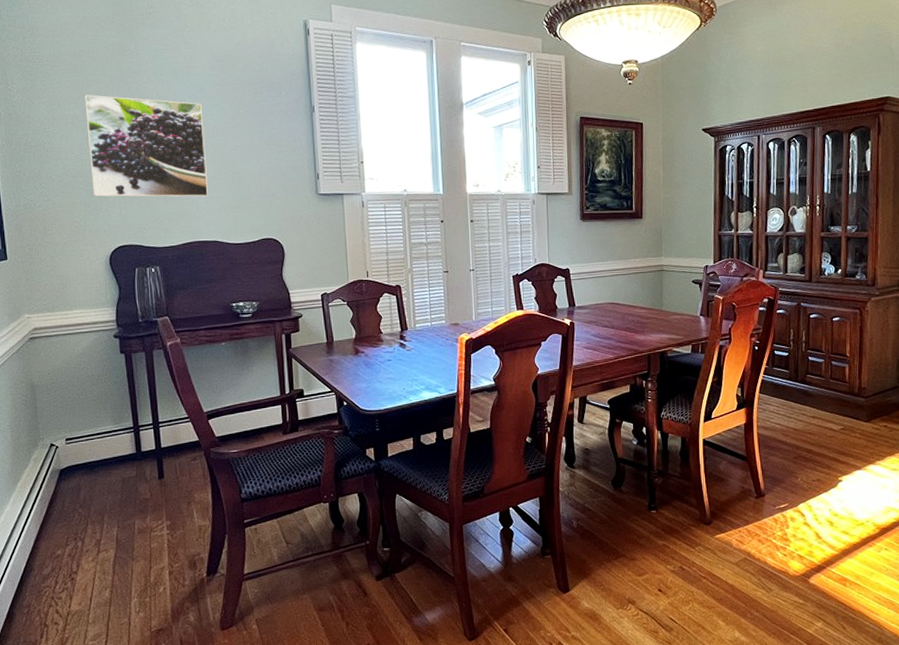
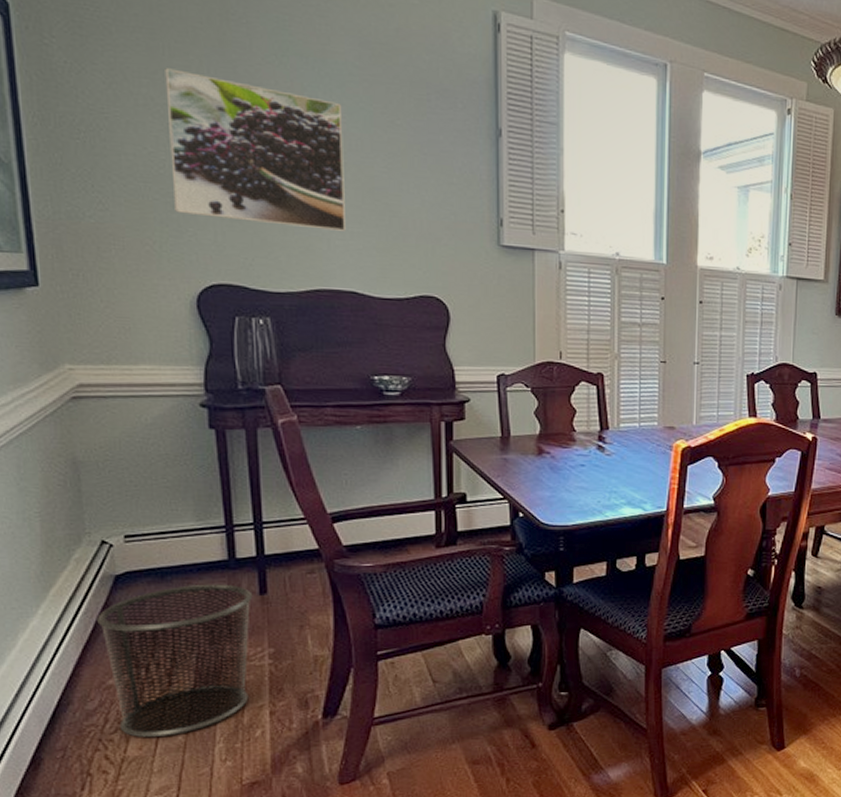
waste bin: none [49,472,154,596] -> present [97,584,253,738]

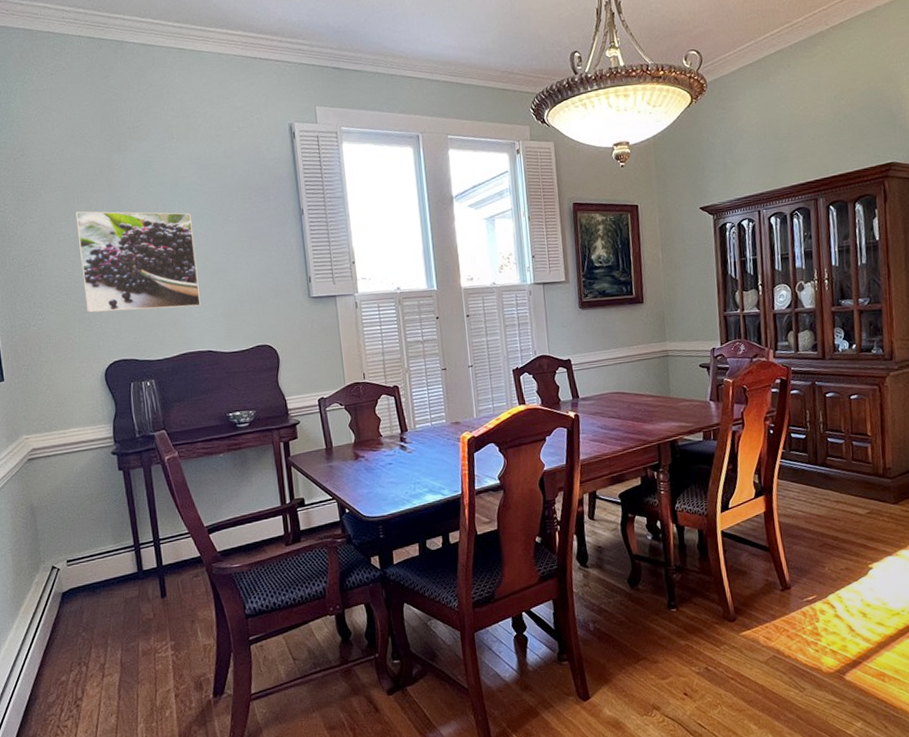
waste bin: present [97,584,253,738] -> none [52,592,159,723]

